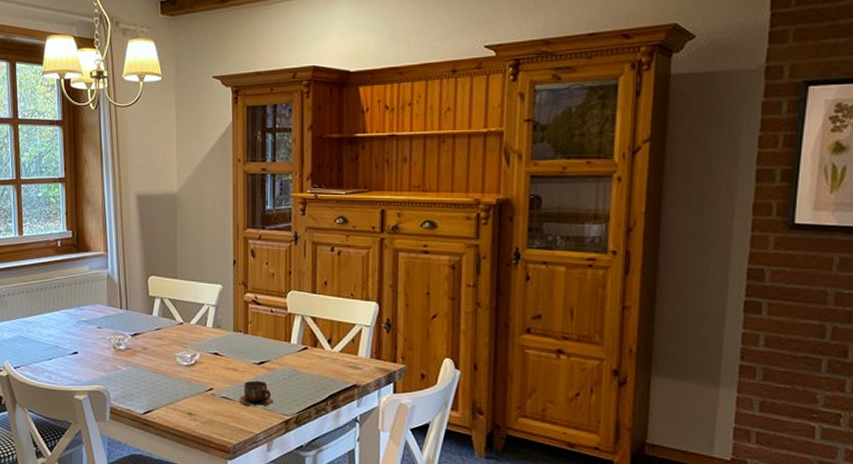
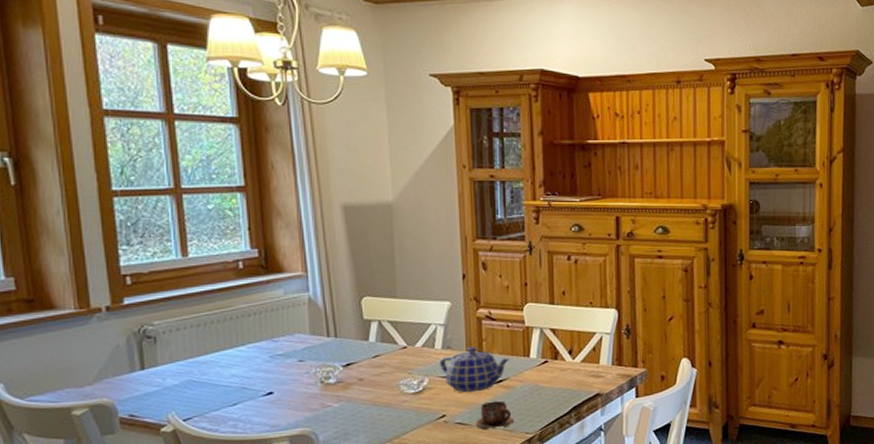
teapot: none [210,328,273,371] -> present [439,347,511,393]

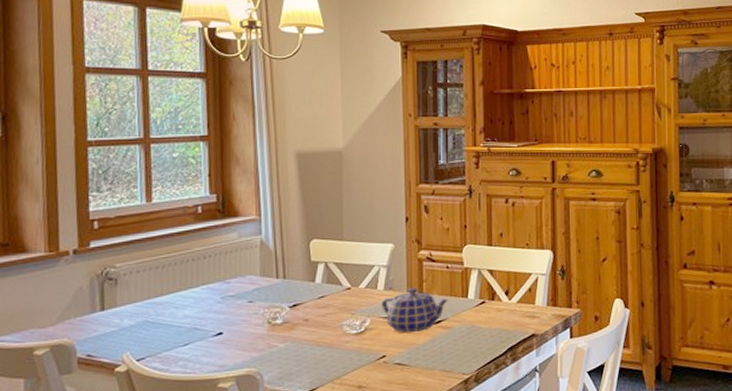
cup: present [475,400,515,430] -> none [413,341,452,371]

